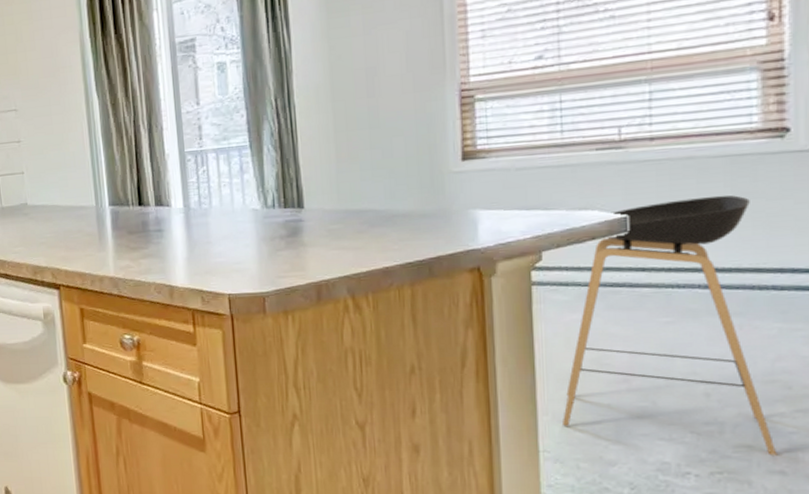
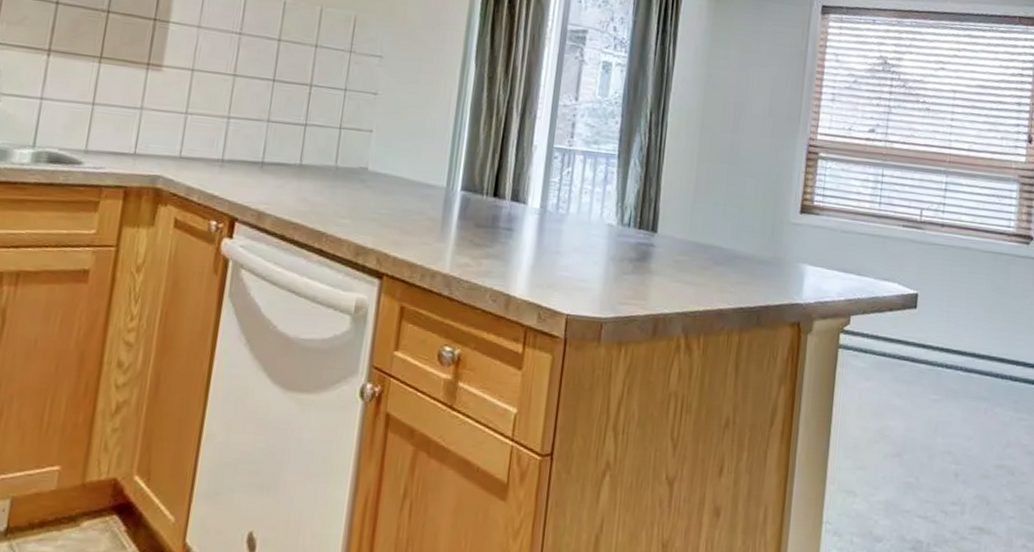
stool: present [561,195,777,455] -> none [844,285,1002,539]

